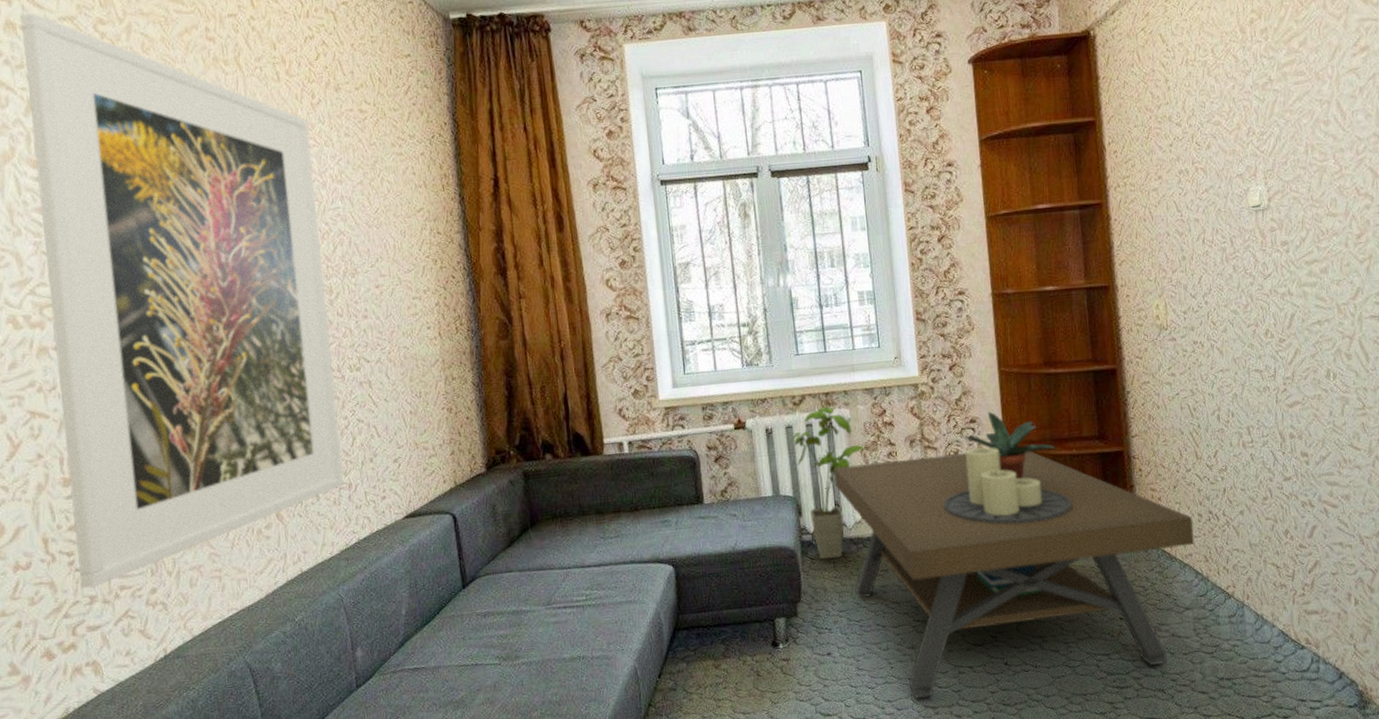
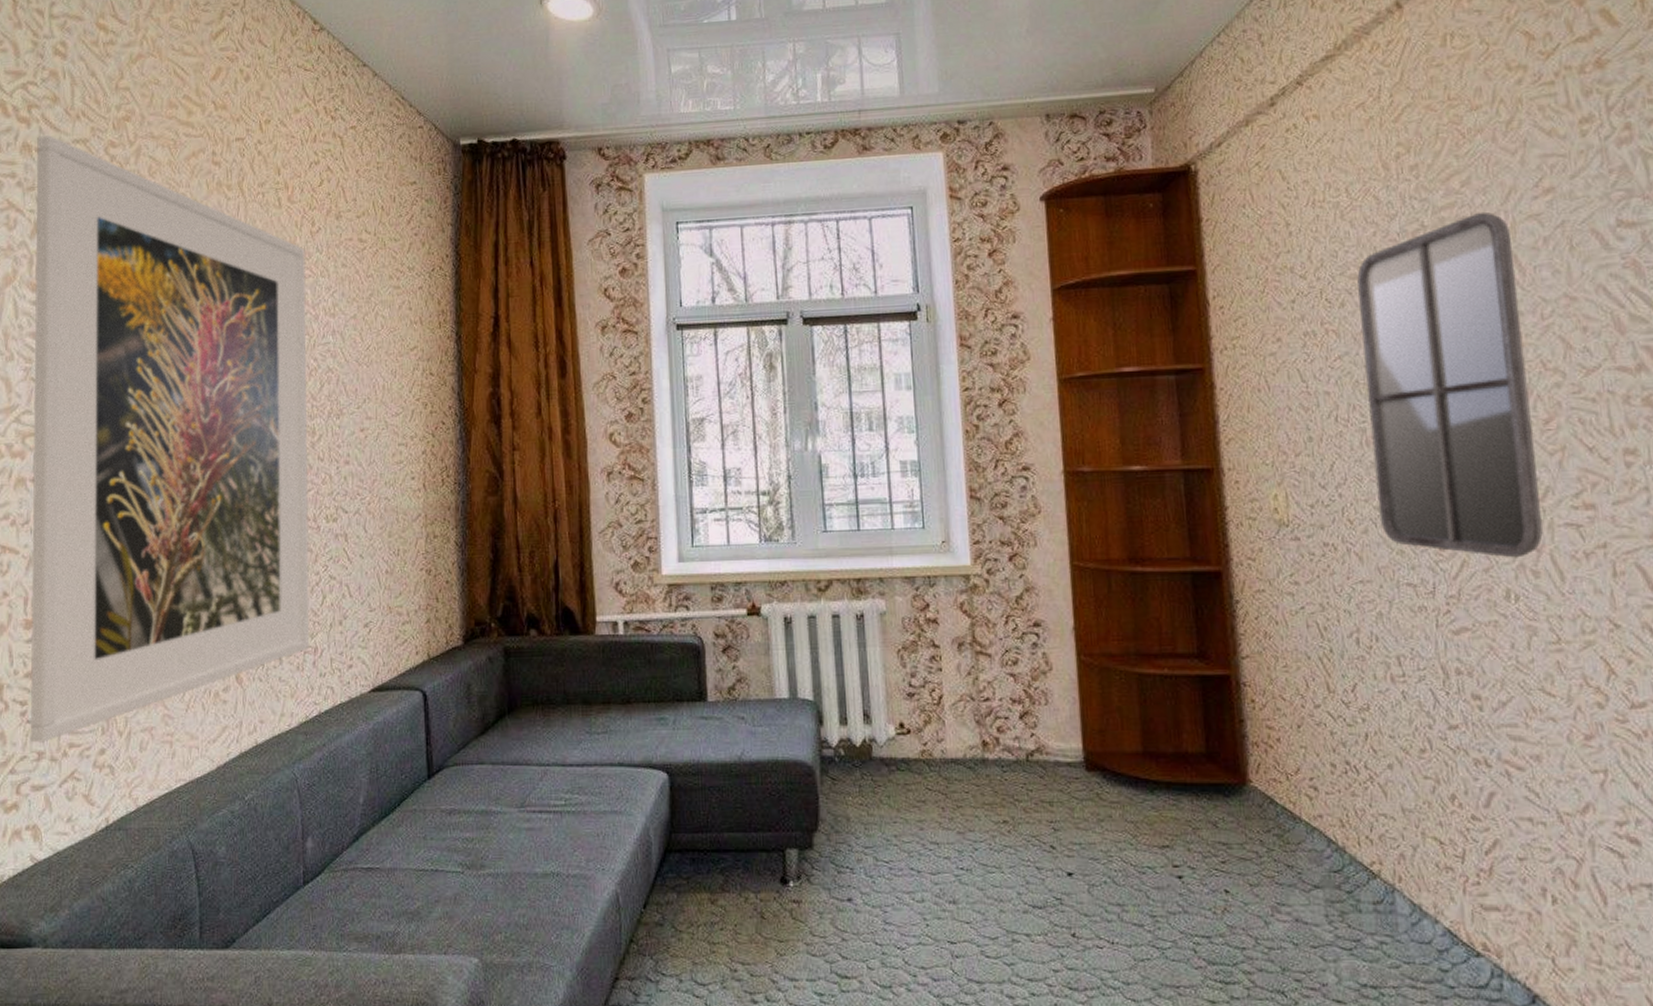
house plant: present [789,406,869,560] -> none [811,595,908,781]
coffee table: present [834,447,1194,698] -> none [863,657,1325,968]
potted plant: present [962,411,1057,480] -> none [1023,614,1144,702]
home mirror: none [1220,67,1354,346] -> present [1357,211,1543,558]

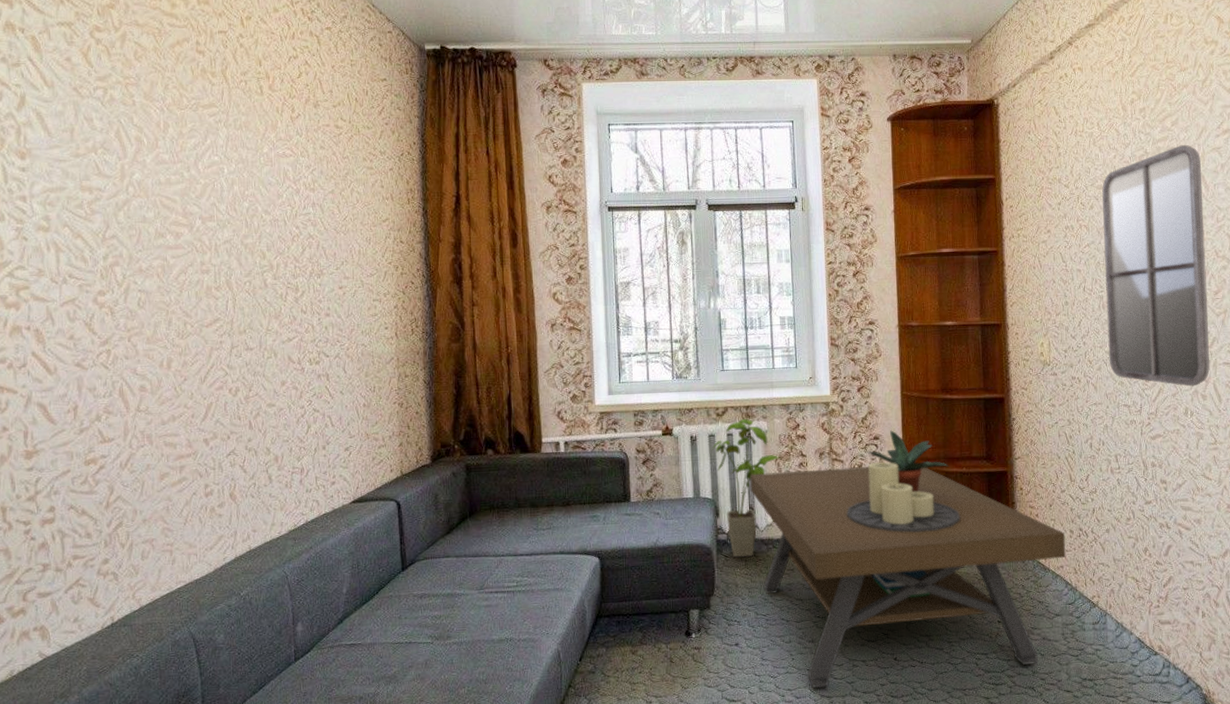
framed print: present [30,135,310,743] -> none [20,17,297,557]
house plant: none [811,595,908,781] -> present [711,418,783,558]
coffee table: none [863,657,1325,968] -> present [750,461,1065,688]
potted plant: none [1023,614,1144,702] -> present [866,430,950,493]

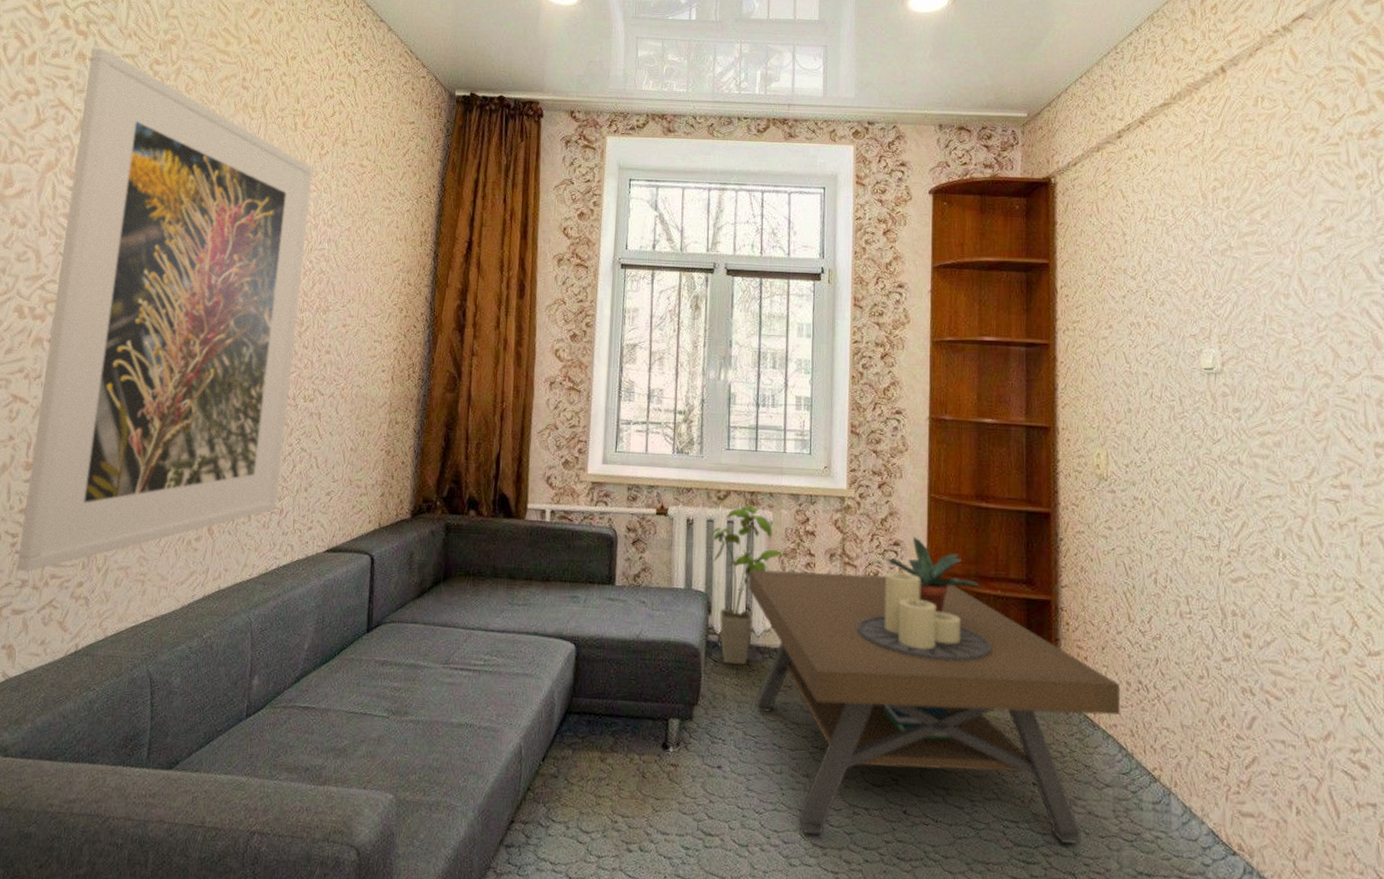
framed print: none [20,17,297,557] -> present [17,48,313,572]
home mirror: present [1102,144,1210,387] -> none [1176,240,1308,524]

